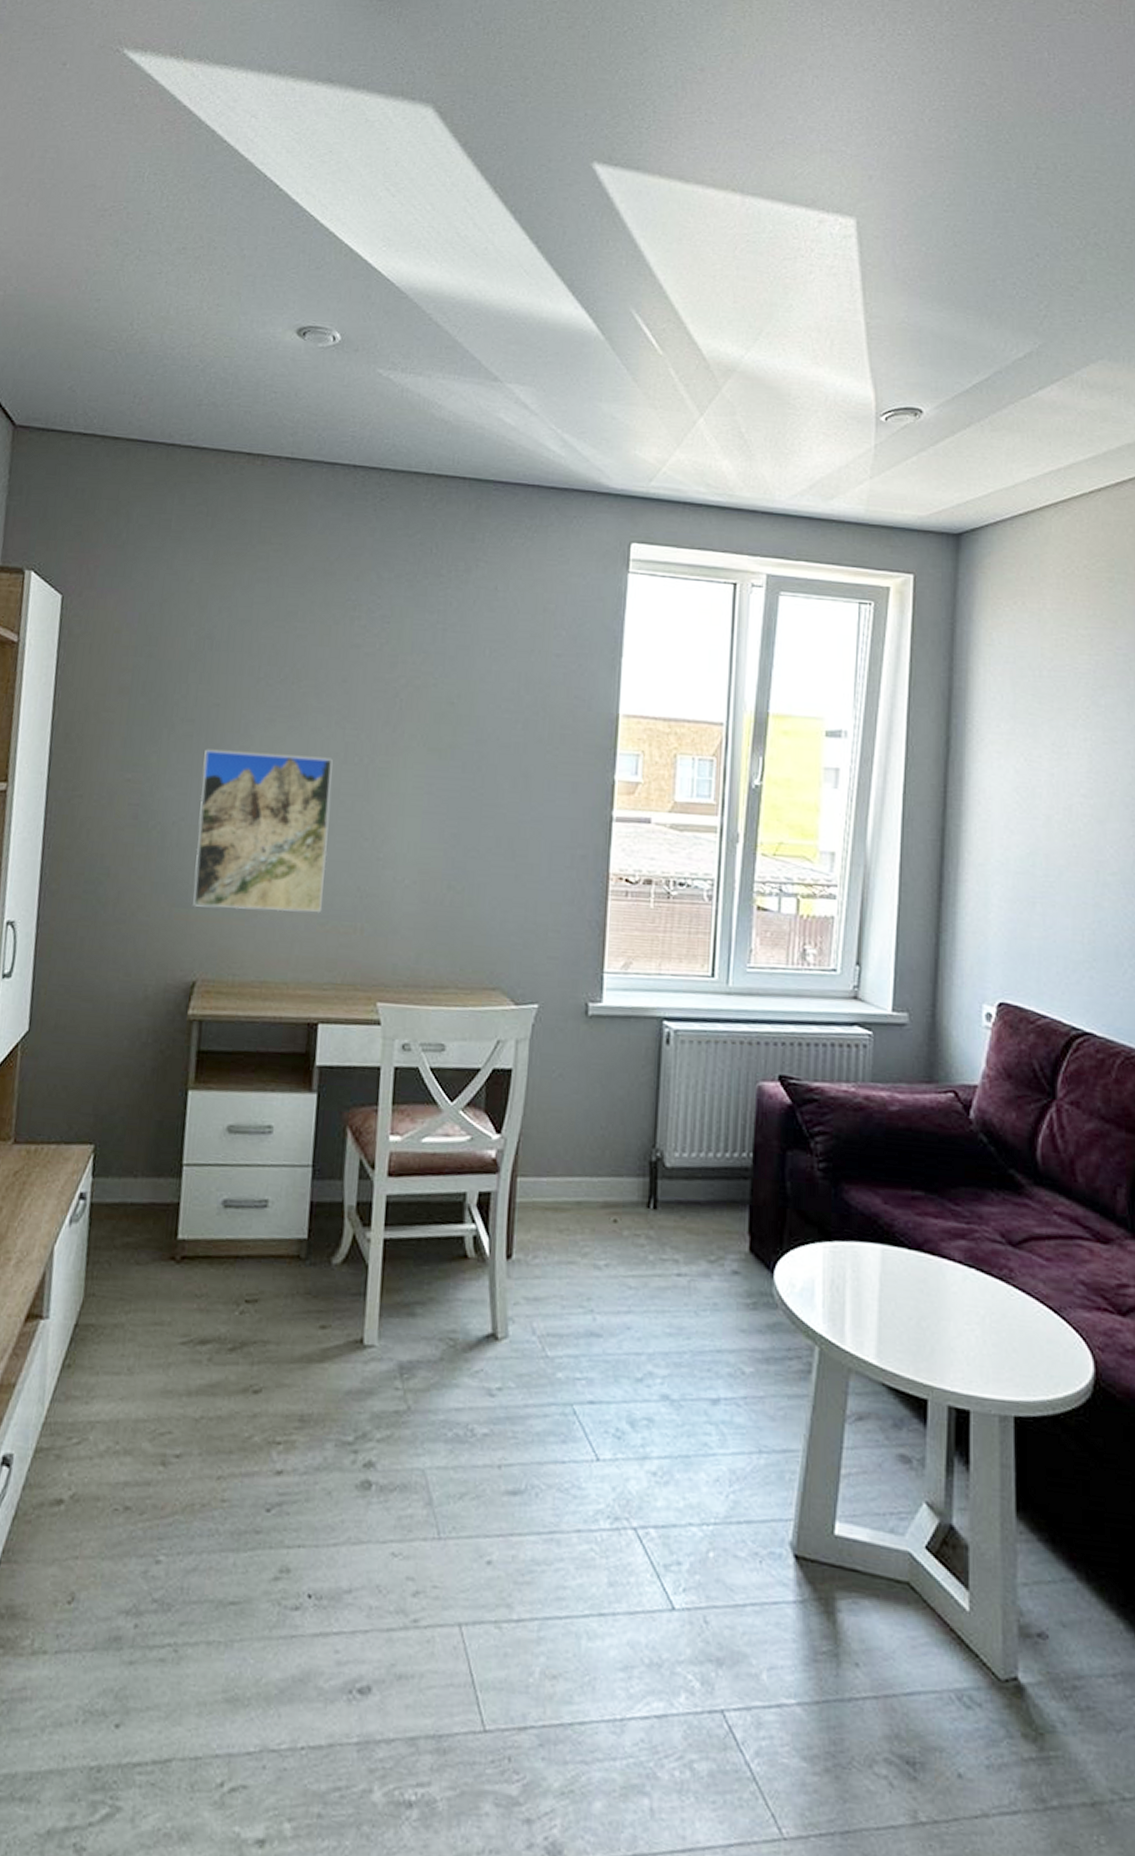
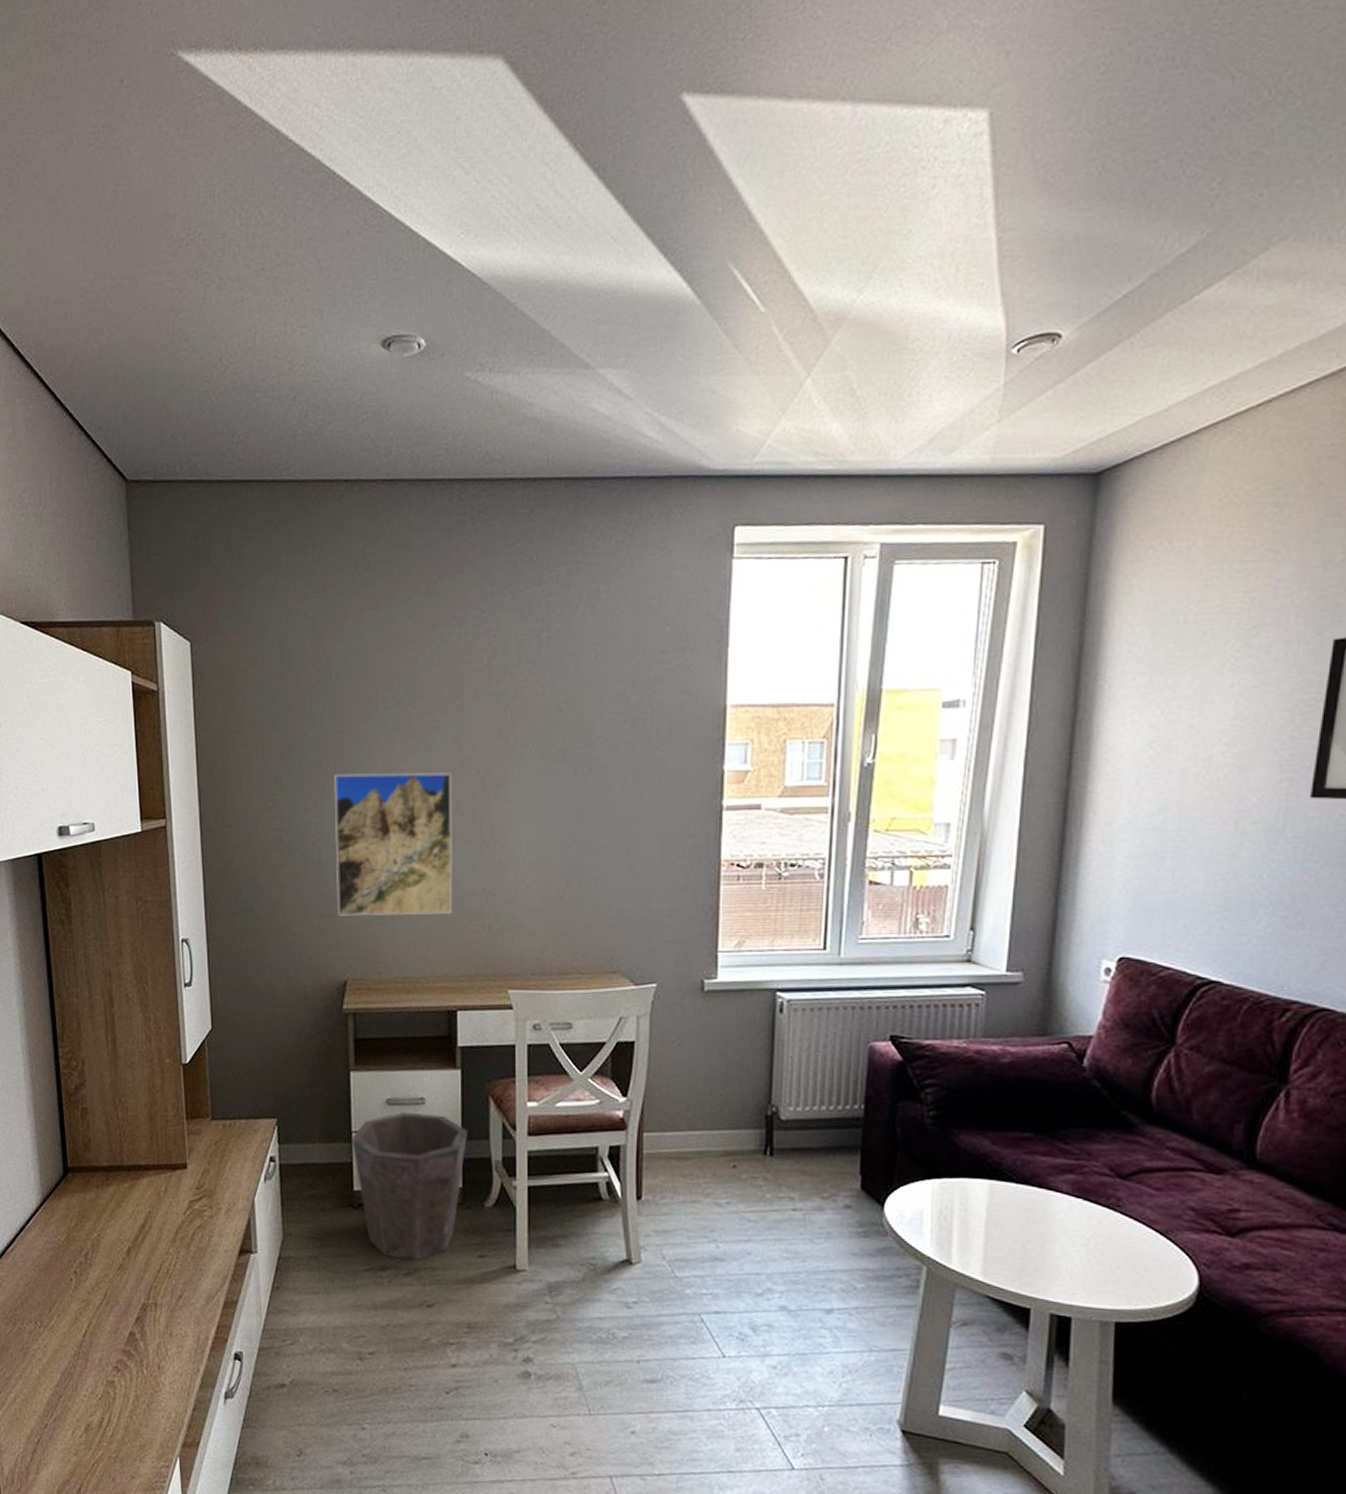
waste bin: none [181,1143,320,1331] -> present [351,1112,468,1260]

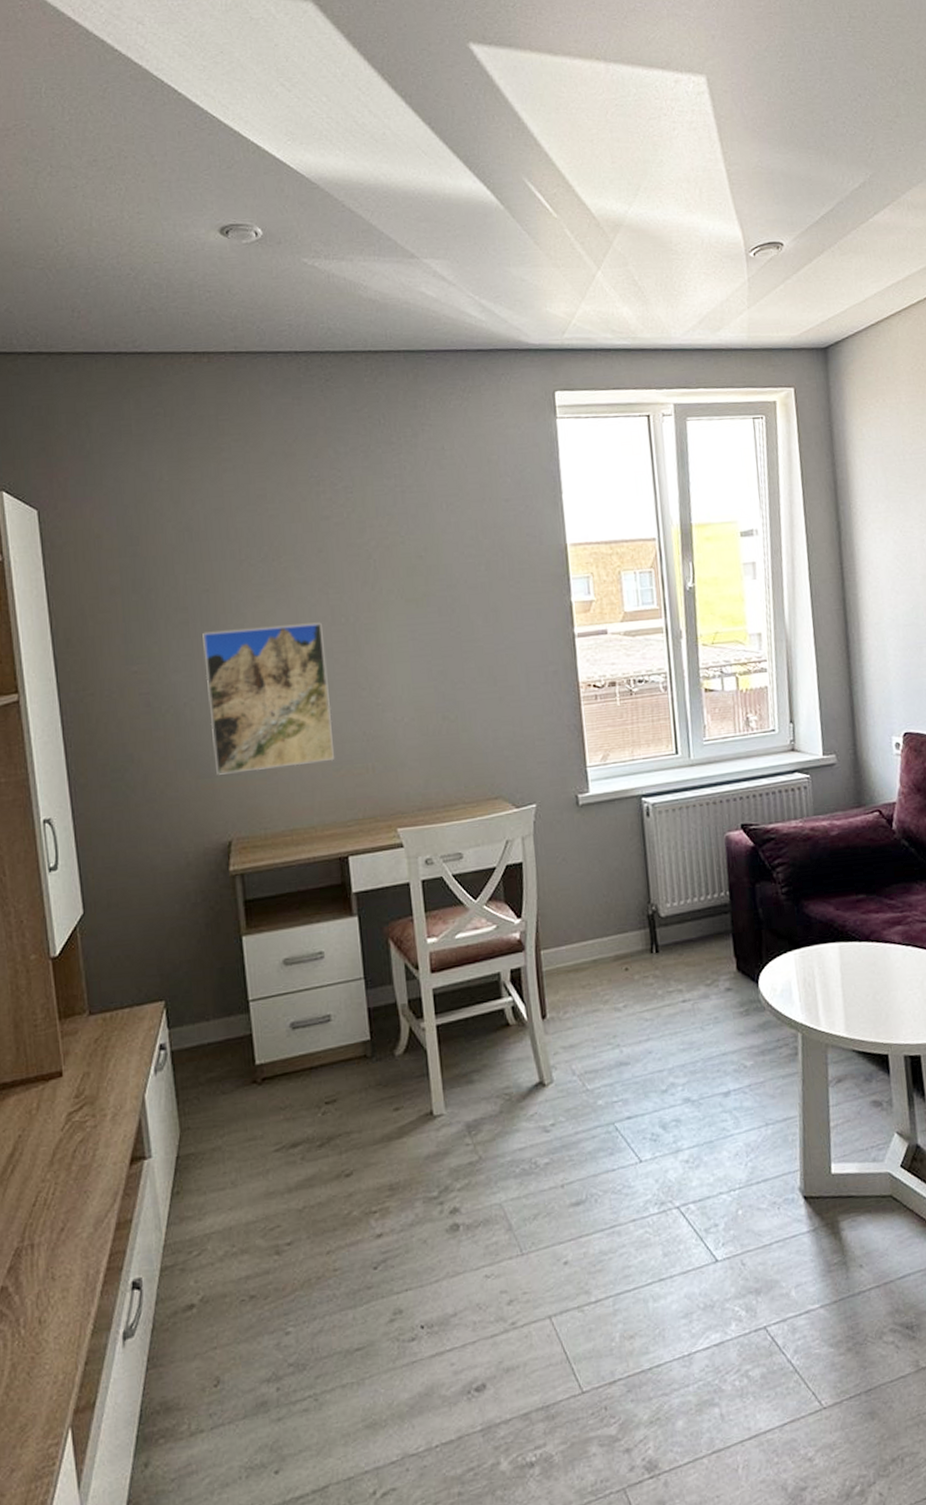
waste bin: present [351,1112,468,1260] -> none [249,966,371,1131]

